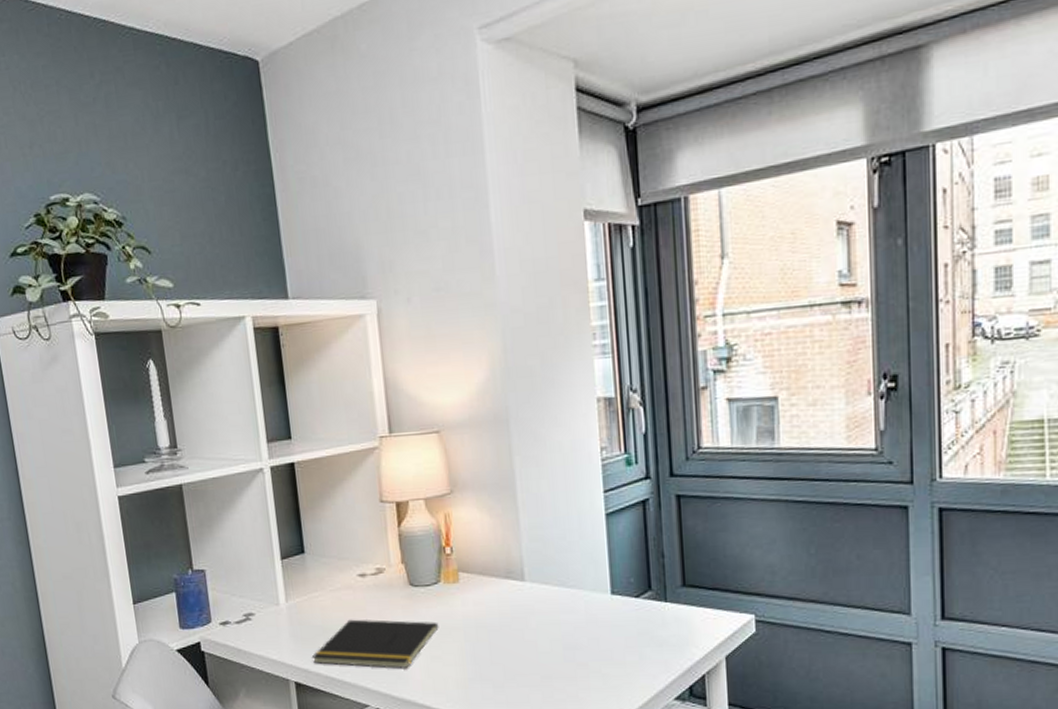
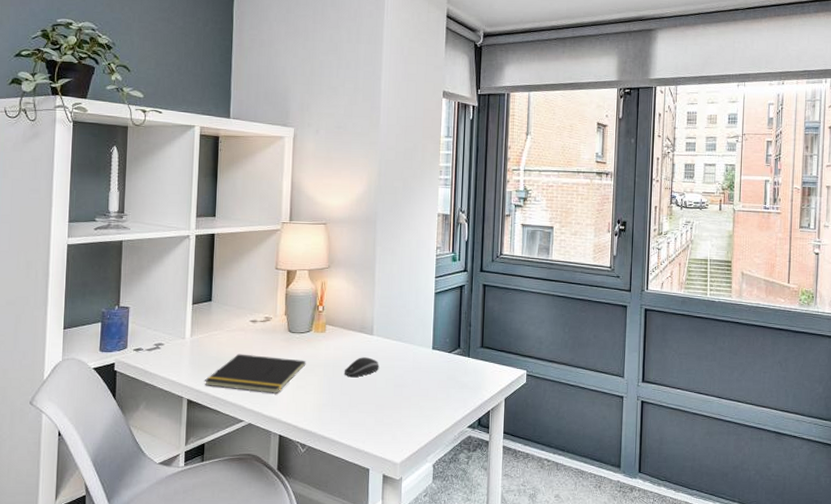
computer mouse: none [491,612,539,641] -> present [344,357,379,378]

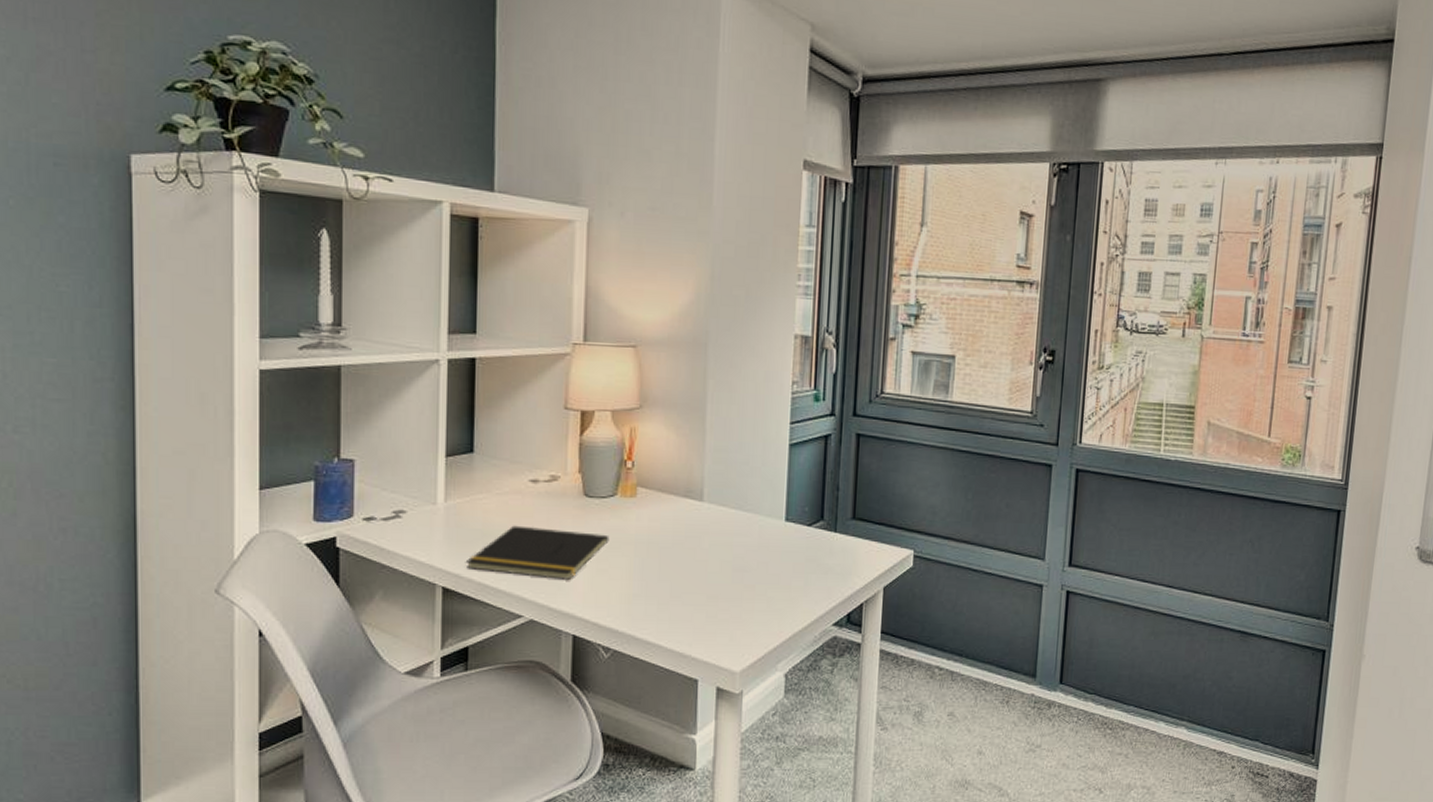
computer mouse: present [344,357,379,378] -> none [662,531,712,559]

